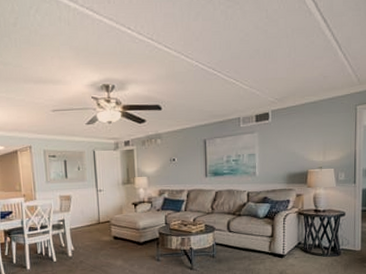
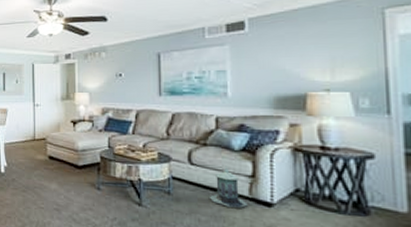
lantern: none [242,230,268,262] -> present [208,165,248,208]

